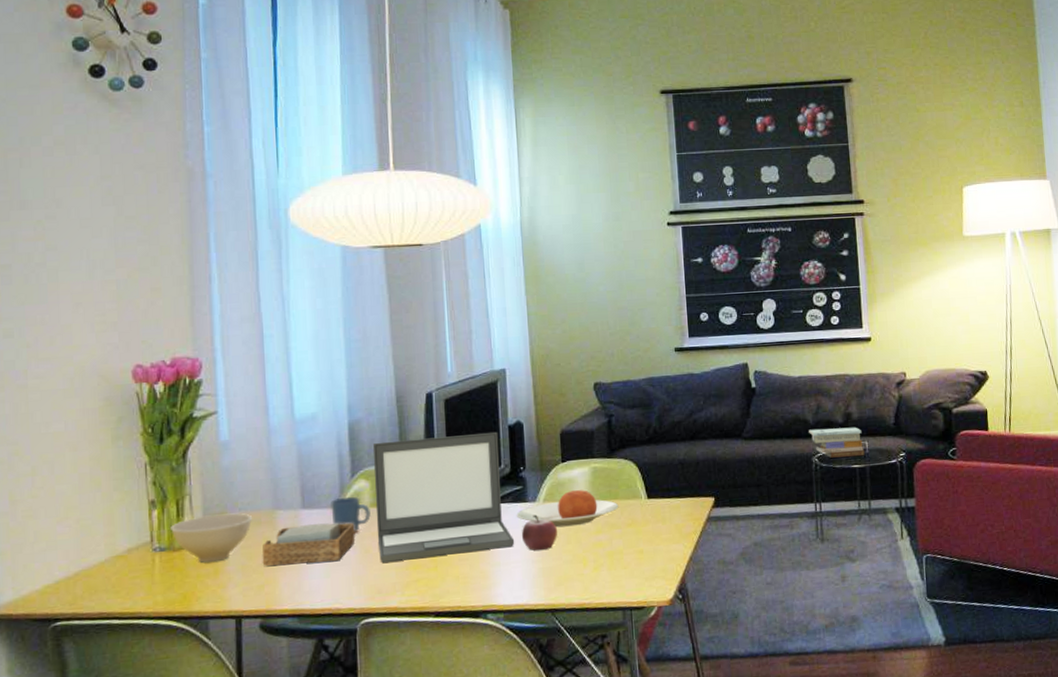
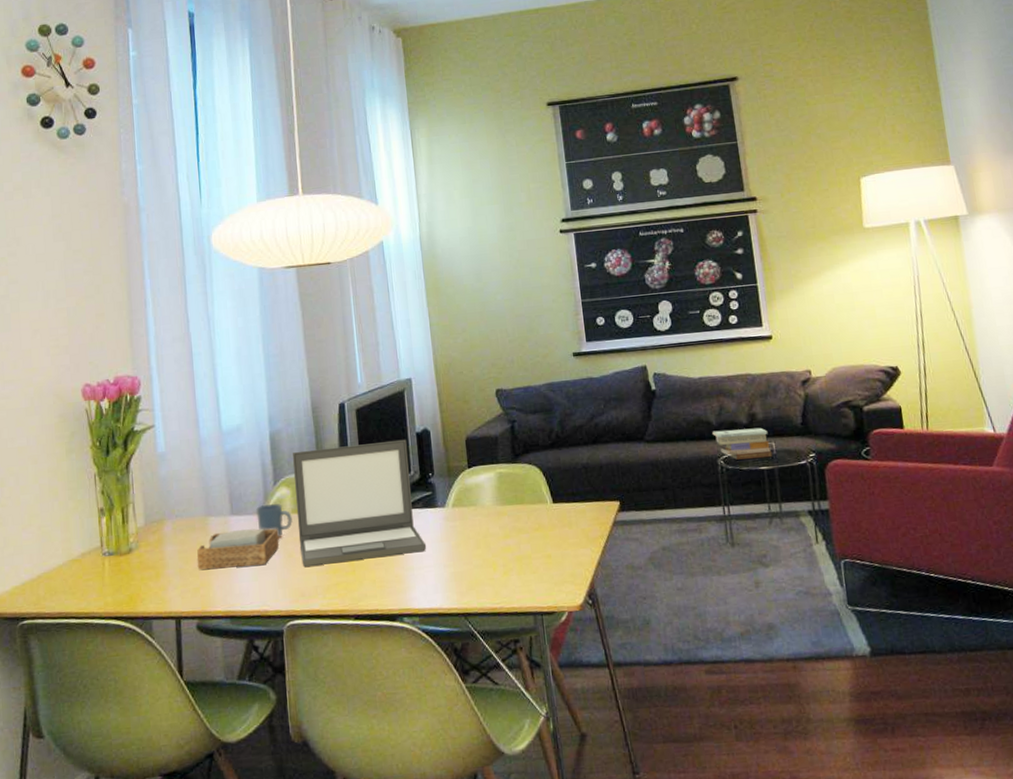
bowl: present [170,513,253,563] -> none [117,520,188,566]
plate: present [516,490,619,528] -> none [427,495,526,533]
fruit: present [521,514,557,551] -> none [432,519,467,555]

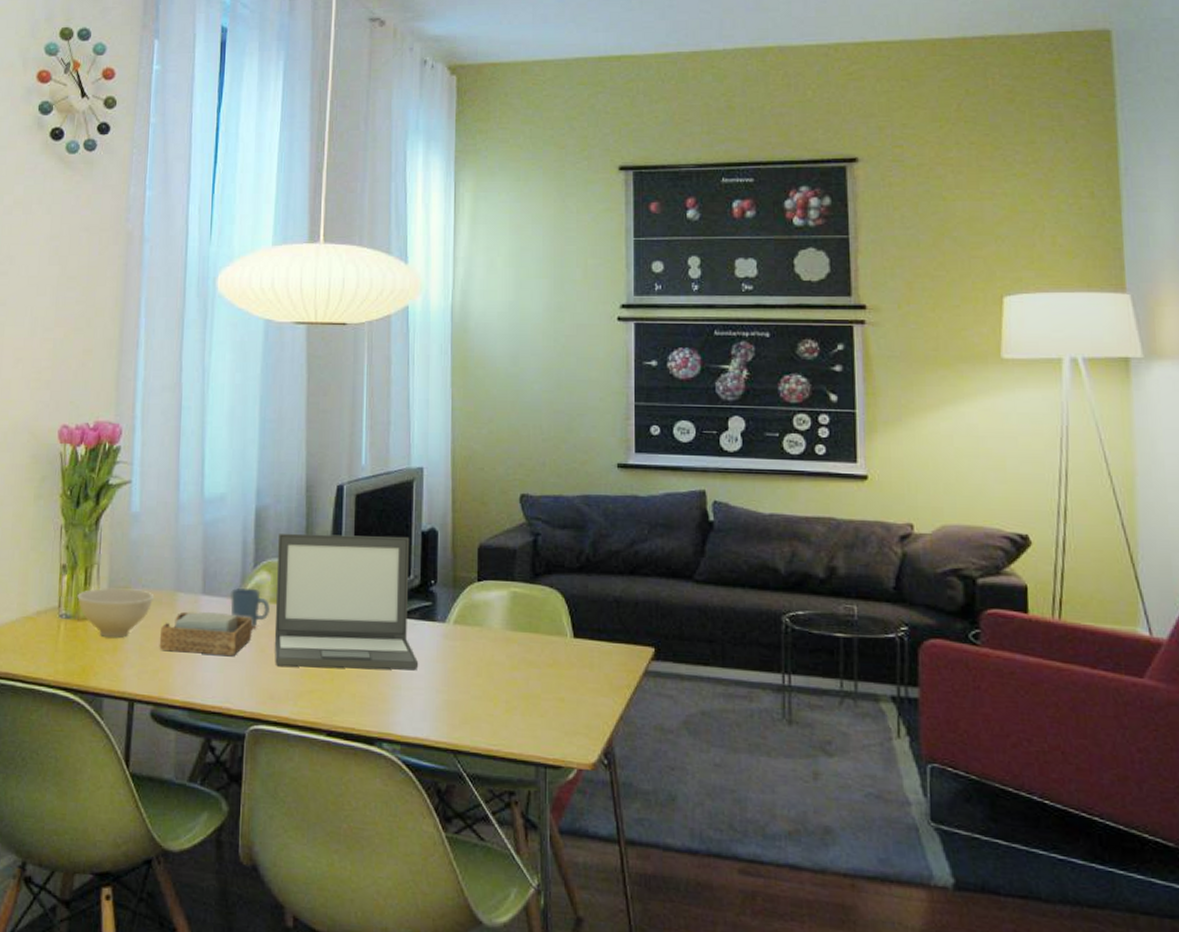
bowl: none [117,520,188,566] -> present [77,588,155,639]
books: present [712,427,772,460] -> none [779,581,852,624]

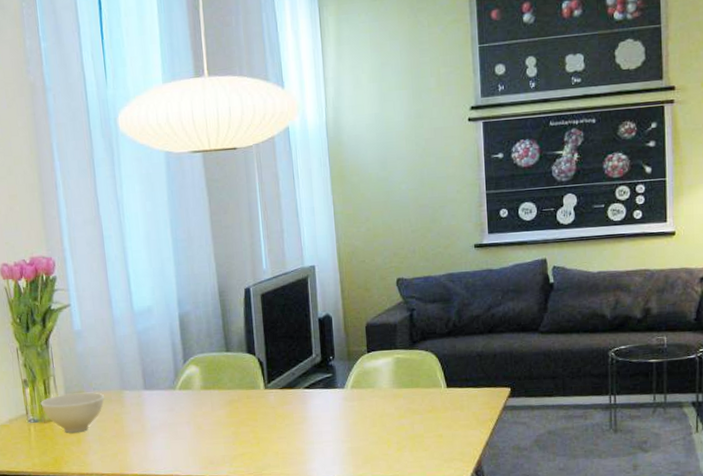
napkin holder: present [159,611,253,657] -> none [114,402,190,438]
mug: present [229,587,270,628] -> none [166,380,201,411]
laptop: present [274,533,419,670] -> none [200,324,326,438]

